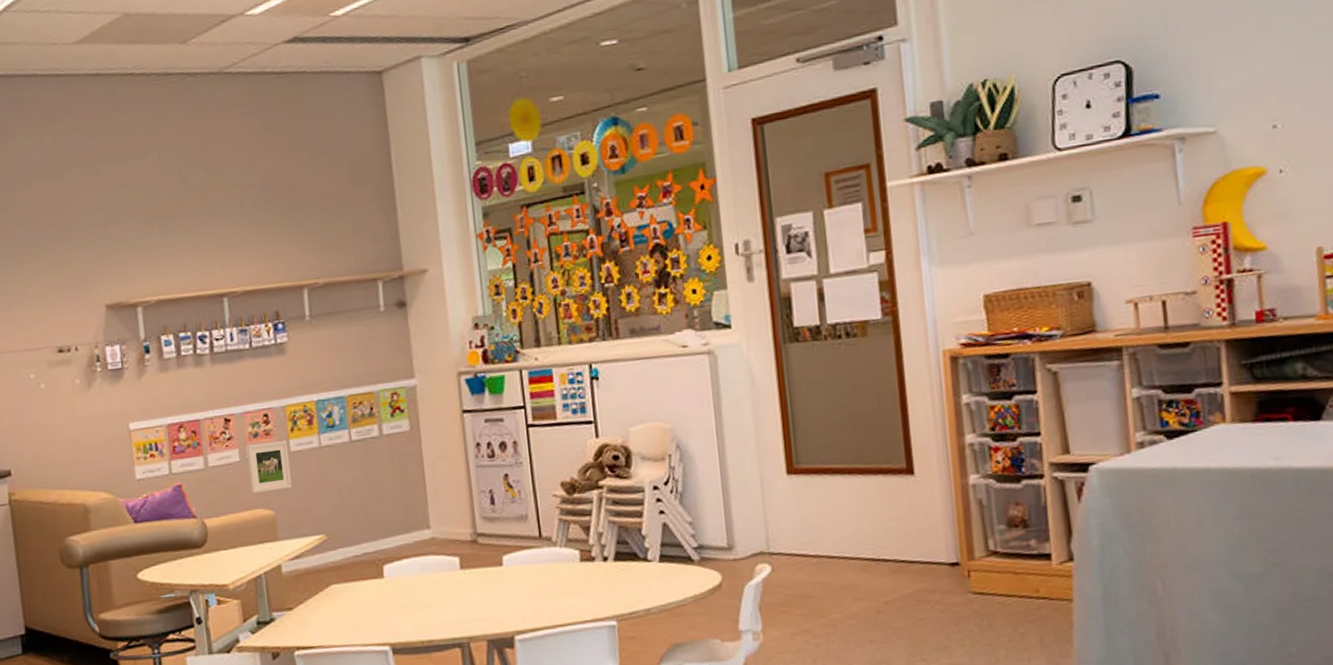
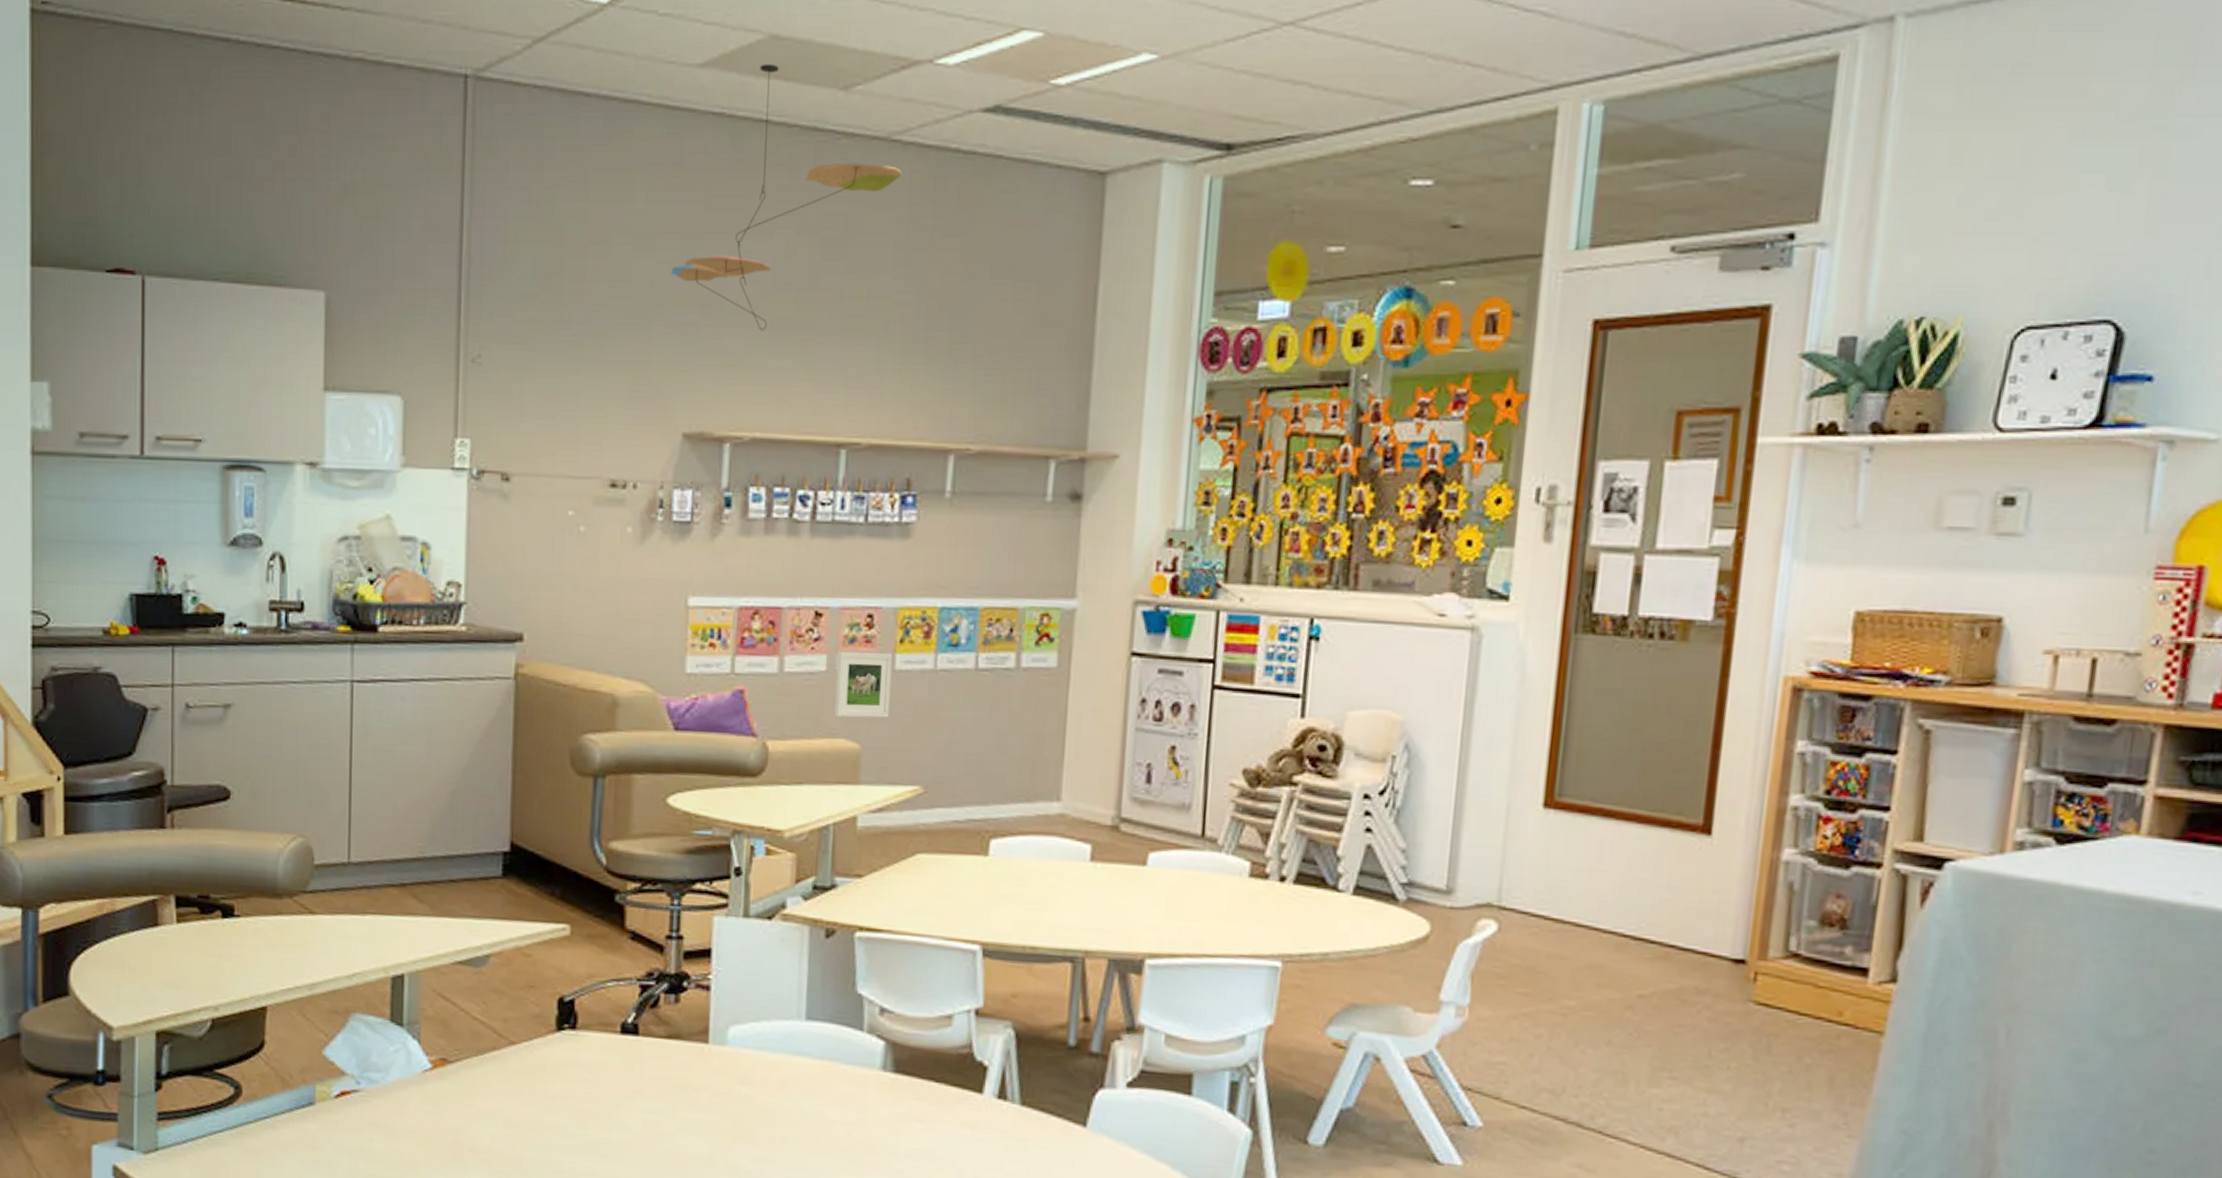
ceiling mobile: none [78,33,235,223] -> present [671,63,902,331]

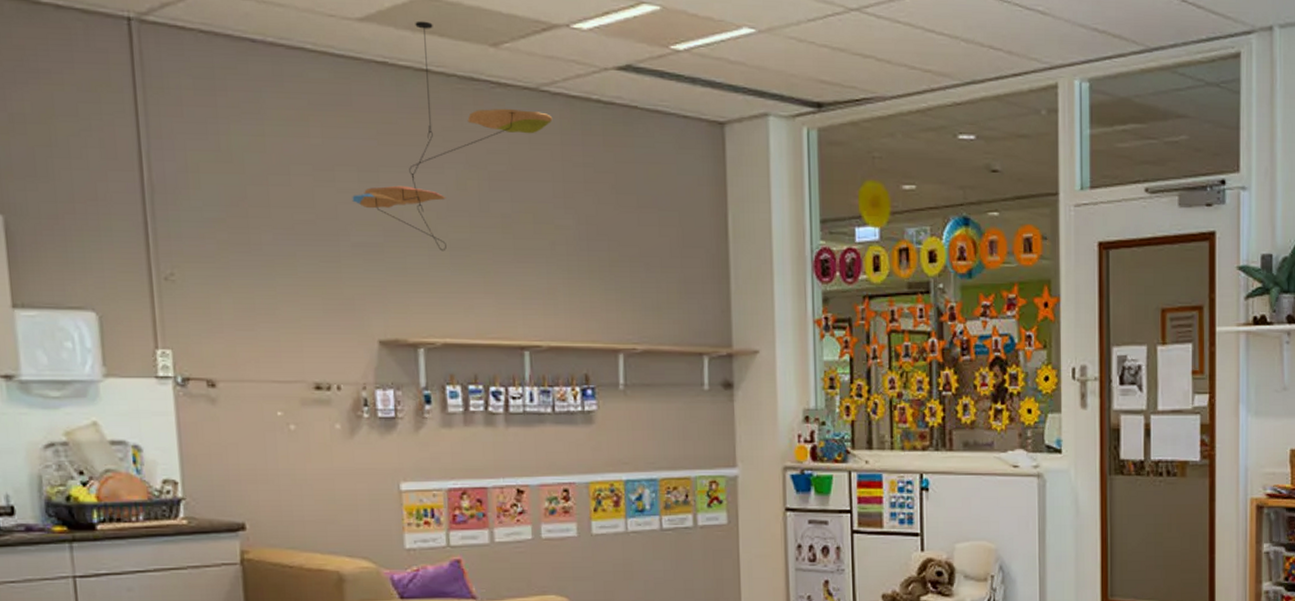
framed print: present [834,651,893,718] -> none [540,520,591,577]

